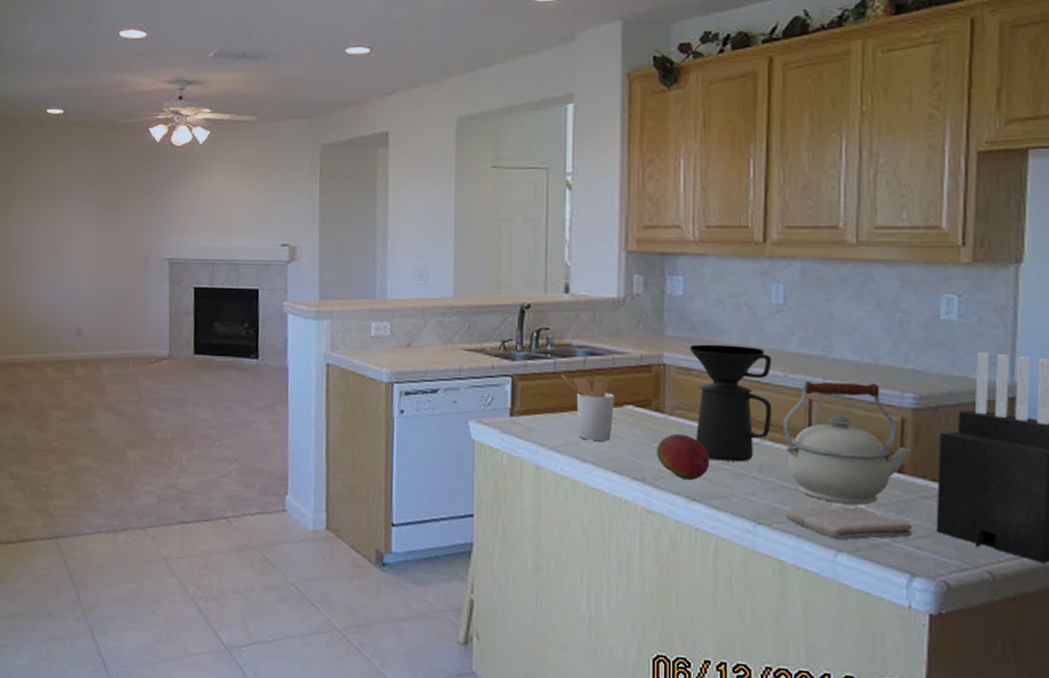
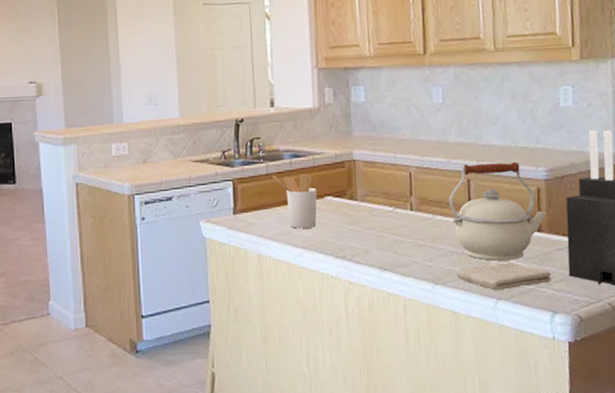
fruit: present [657,433,710,481] -> none [353,216,396,254]
coffee maker: present [690,344,772,462] -> none [373,139,441,236]

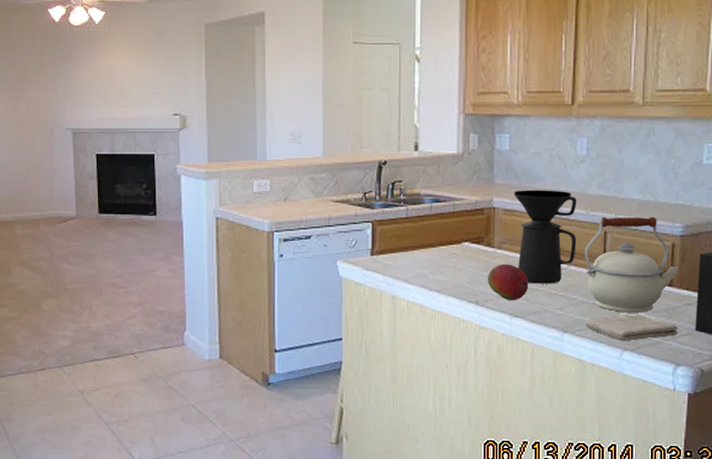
utensil holder: present [273,174,317,228] -> none [412,219,455,272]
fruit: none [353,216,396,254] -> present [488,264,529,301]
coffee maker: none [373,139,441,236] -> present [514,190,577,284]

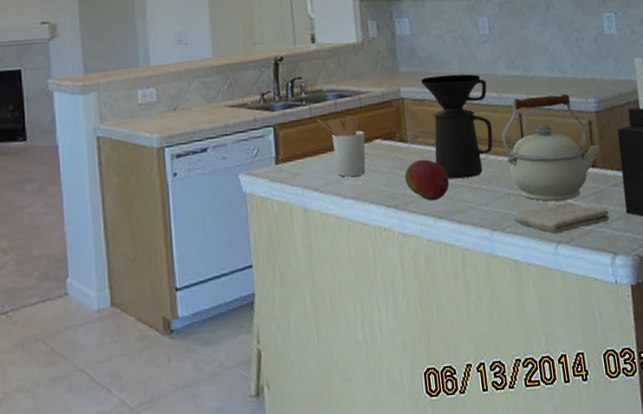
utensil holder: none [412,219,455,272] -> present [317,115,366,177]

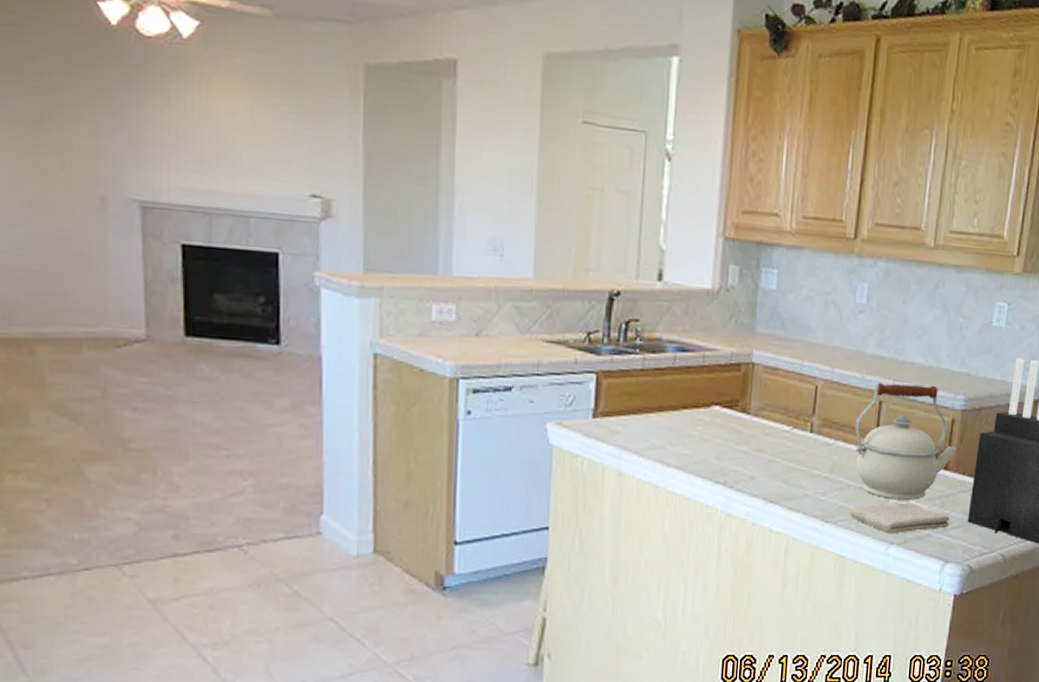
utensil holder: present [317,115,366,177] -> none [650,371,703,444]
fruit: present [405,159,450,201] -> none [740,435,789,483]
coffee maker: present [421,74,493,179] -> none [777,342,852,463]

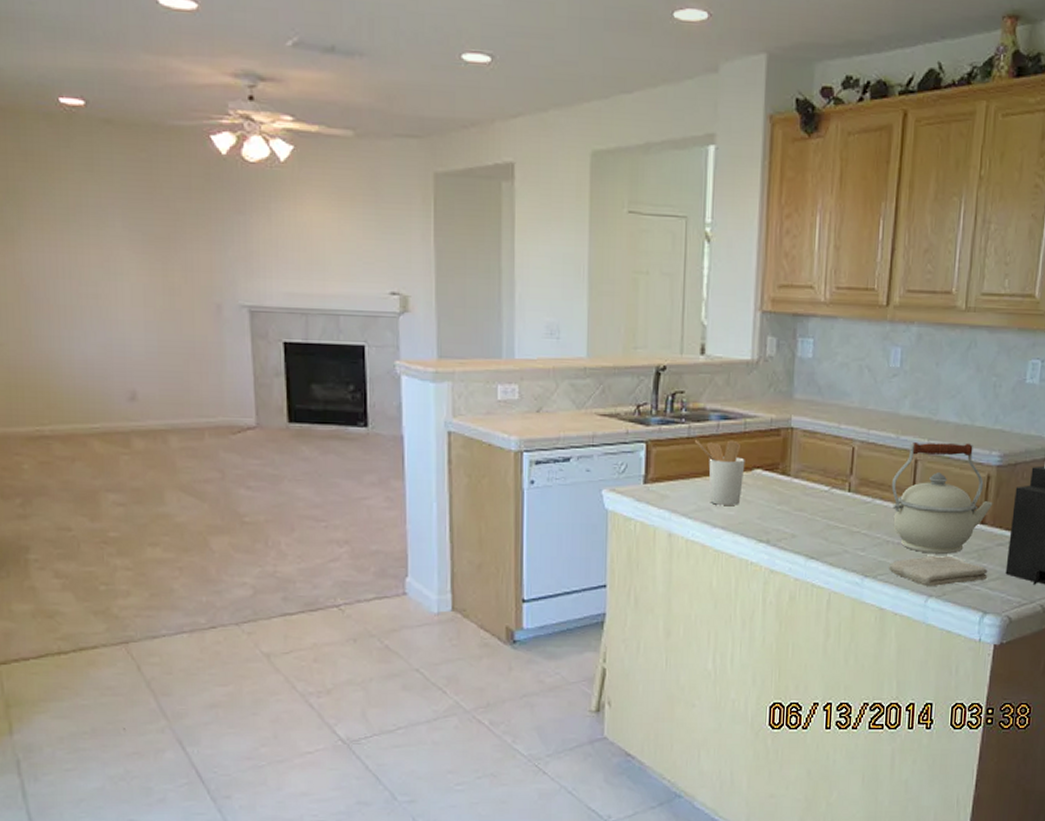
utensil holder: none [650,371,703,444] -> present [695,439,745,505]

